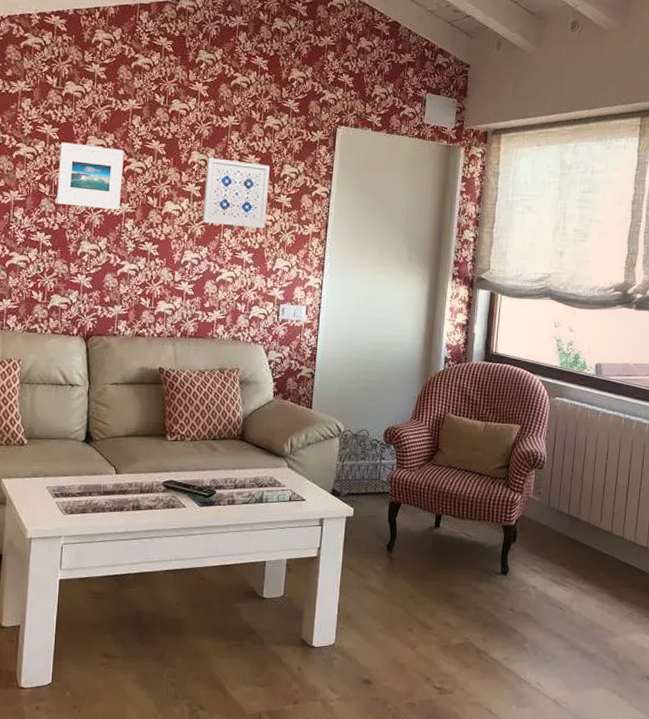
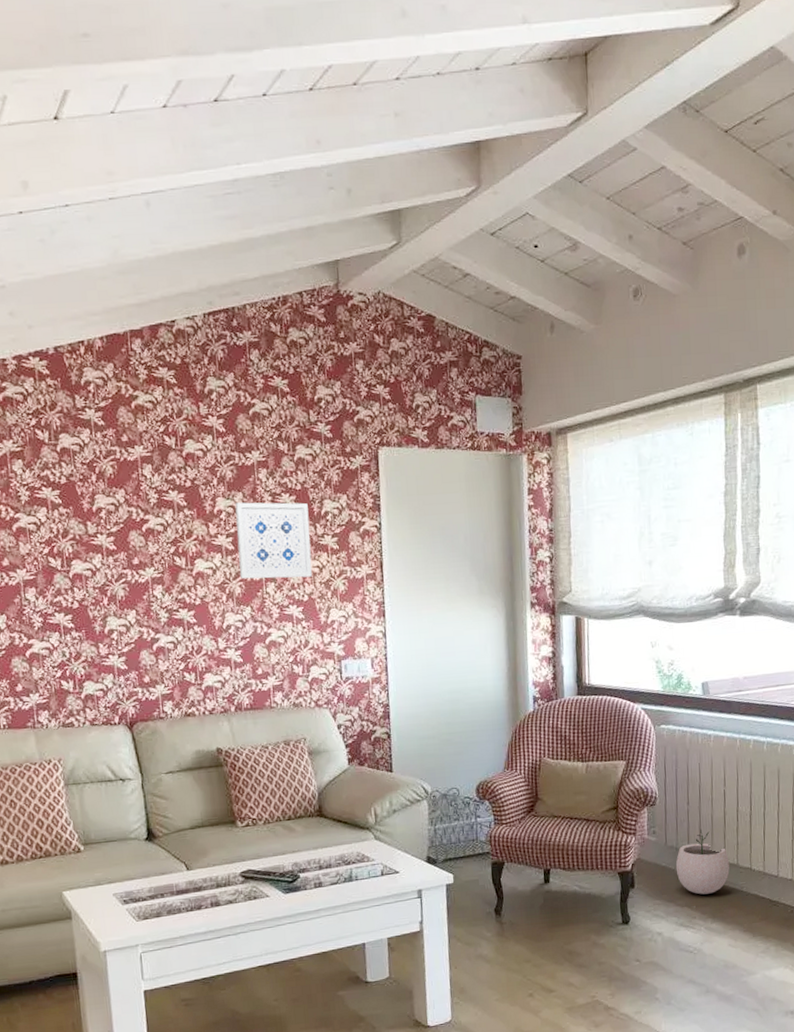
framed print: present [56,142,124,210] -> none [65,505,145,579]
plant pot: none [555,495,604,556] -> present [675,828,730,895]

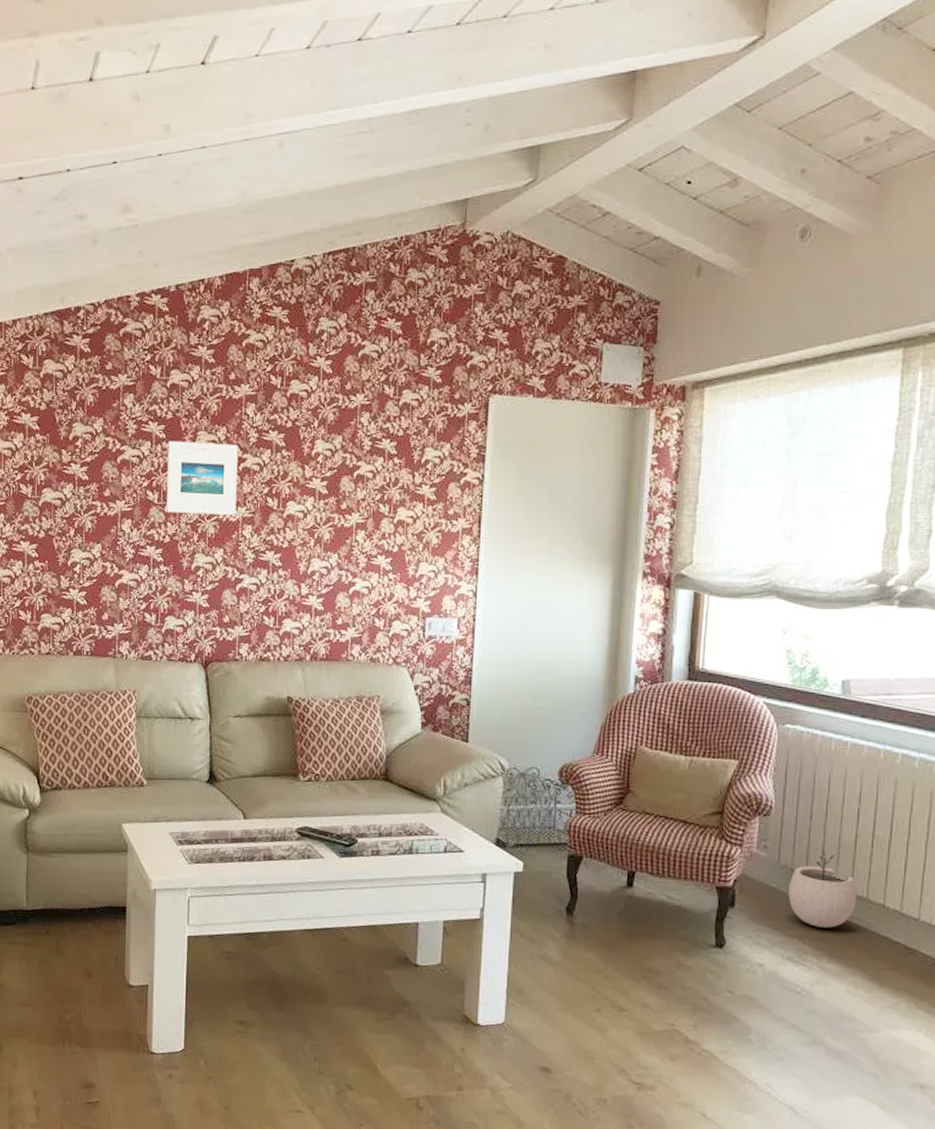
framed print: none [65,505,145,579] -> present [166,441,238,515]
wall art: present [235,502,312,580] -> none [330,446,408,528]

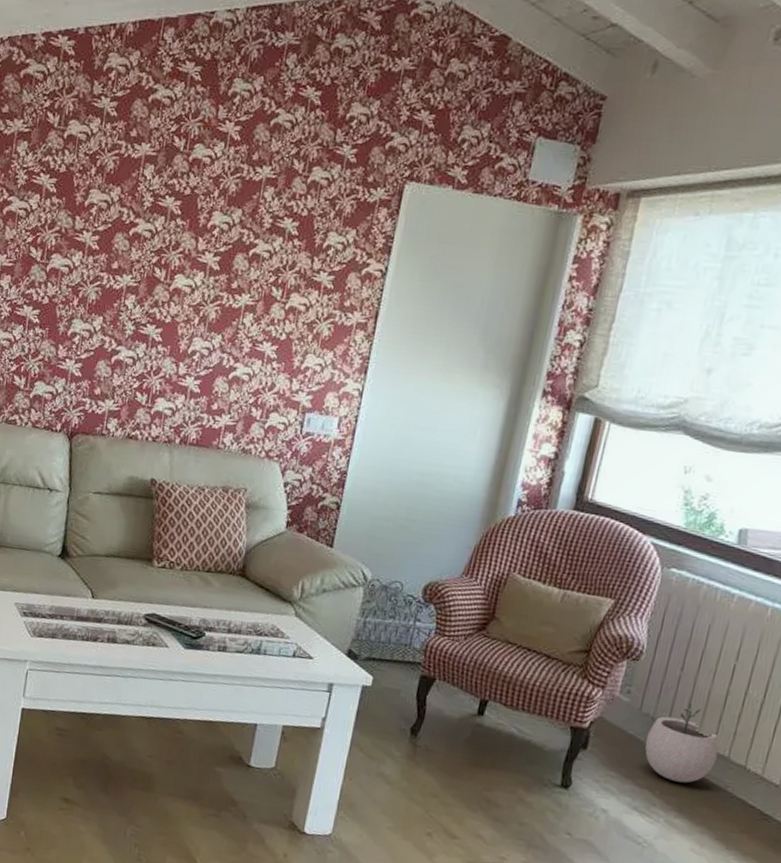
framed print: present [166,441,238,515] -> none [48,196,131,283]

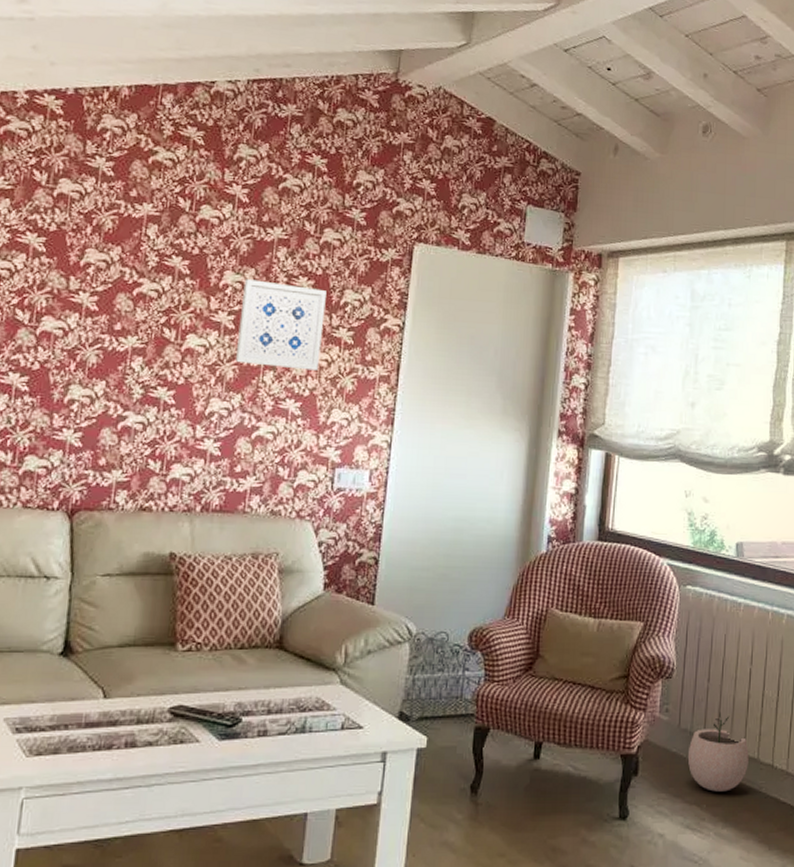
wall art: none [217,220,310,315] -> present [235,279,327,371]

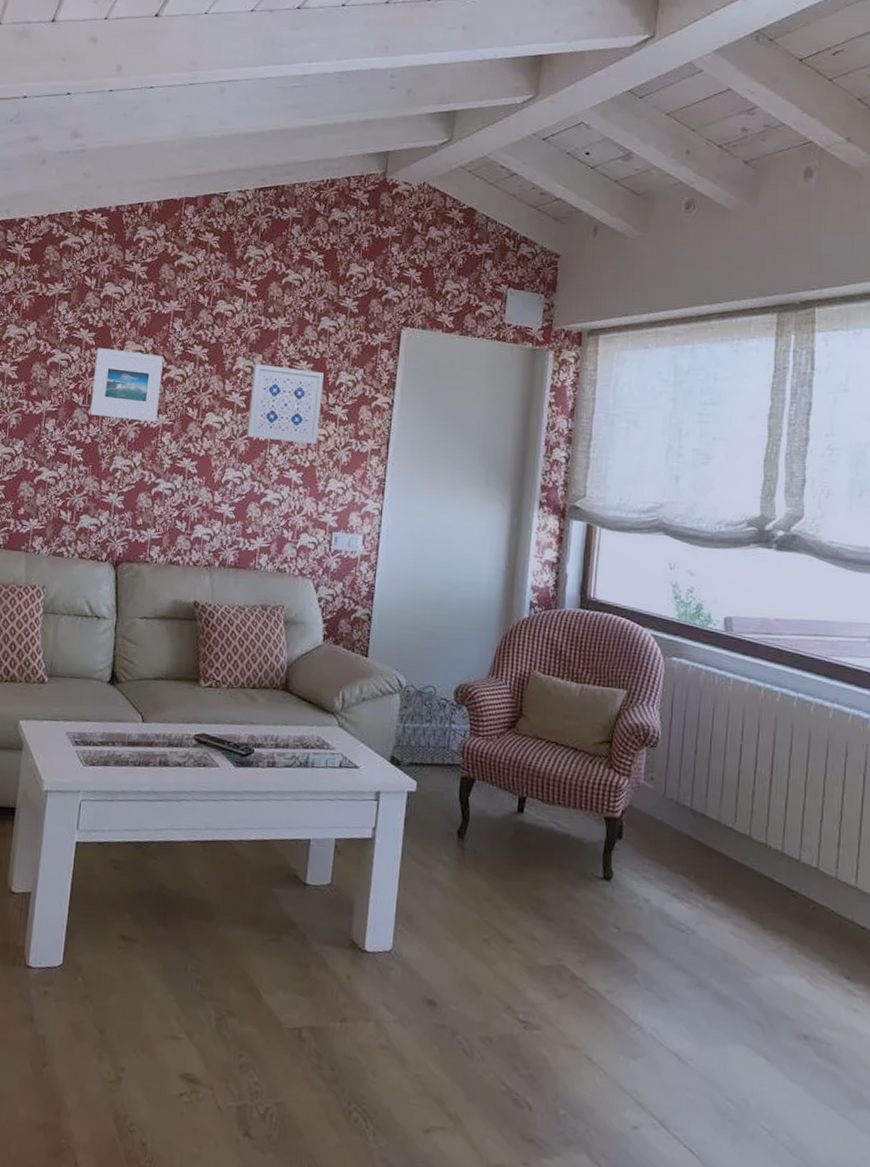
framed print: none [38,256,134,345] -> present [90,348,163,422]
plant pot: present [687,712,749,792] -> none [673,785,740,865]

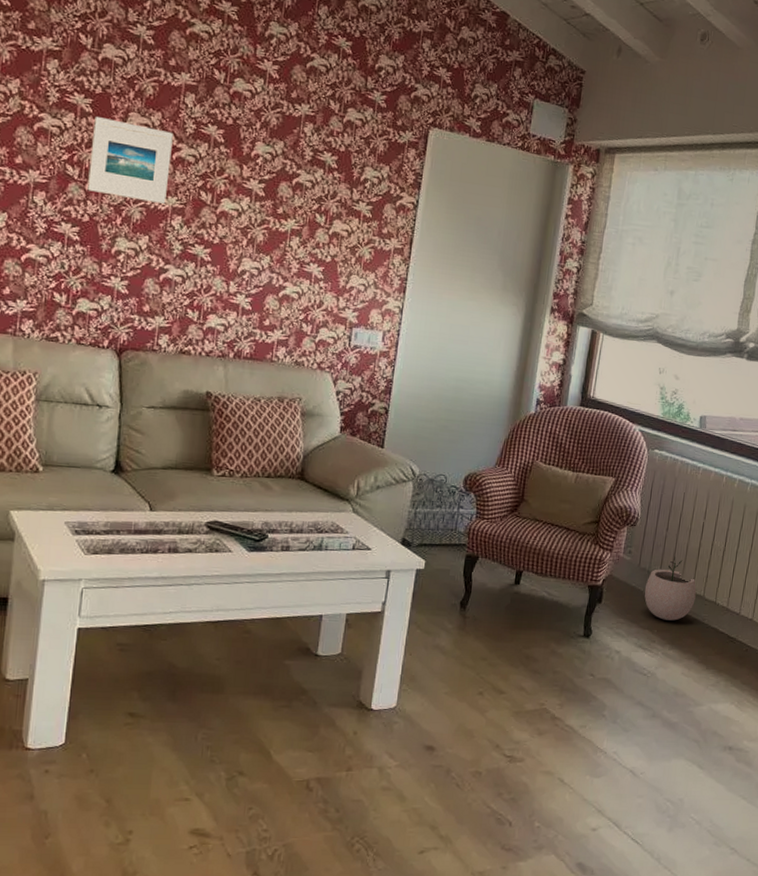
wall art: present [246,364,324,444] -> none [264,151,348,240]
plant pot: none [673,785,740,865] -> present [644,556,696,621]

